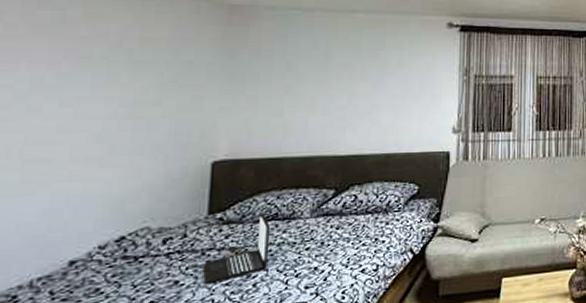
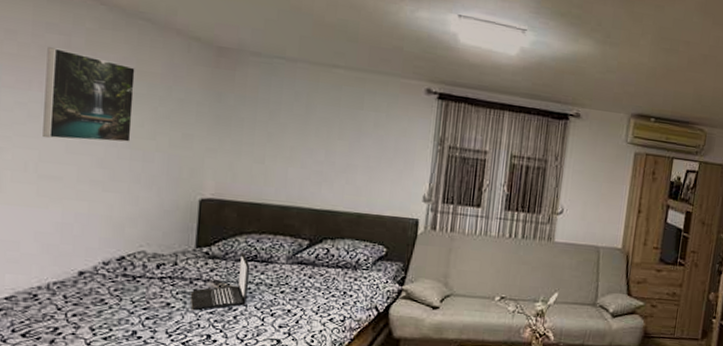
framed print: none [30,24,139,119] -> present [43,47,135,143]

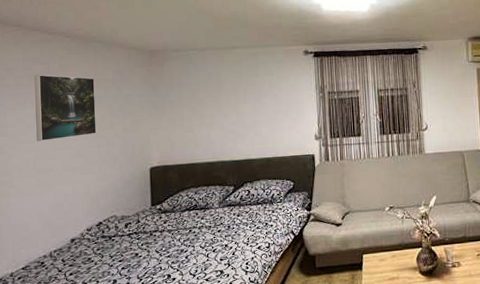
laptop: present [192,252,249,311] -> none [152,204,193,257]

